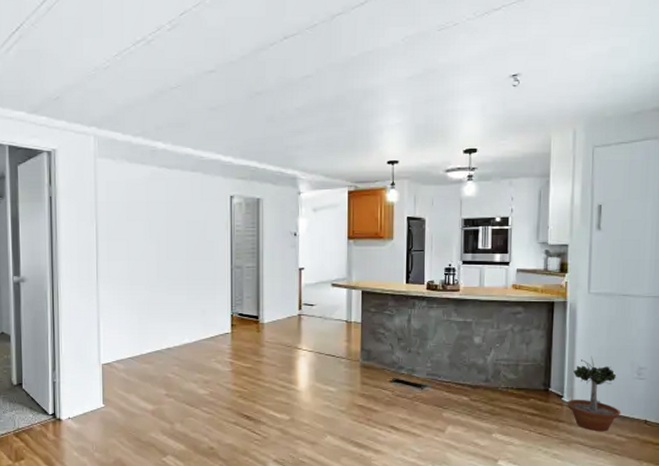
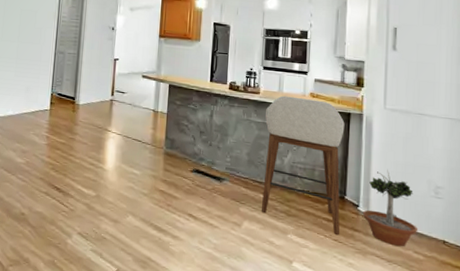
bar stool: none [465,290,549,429] -> present [262,95,345,236]

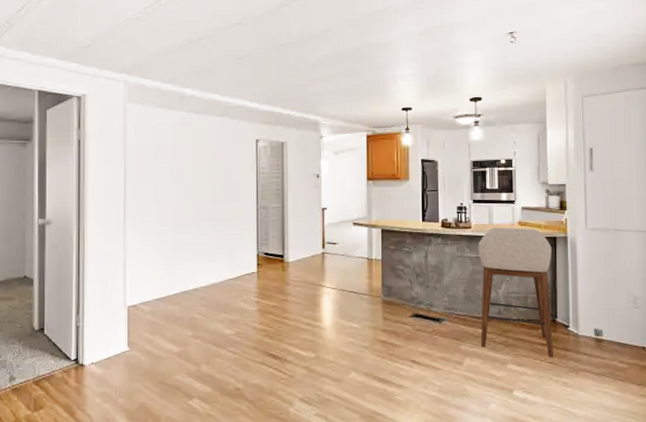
potted tree: present [362,169,417,247] -> none [572,287,621,359]

